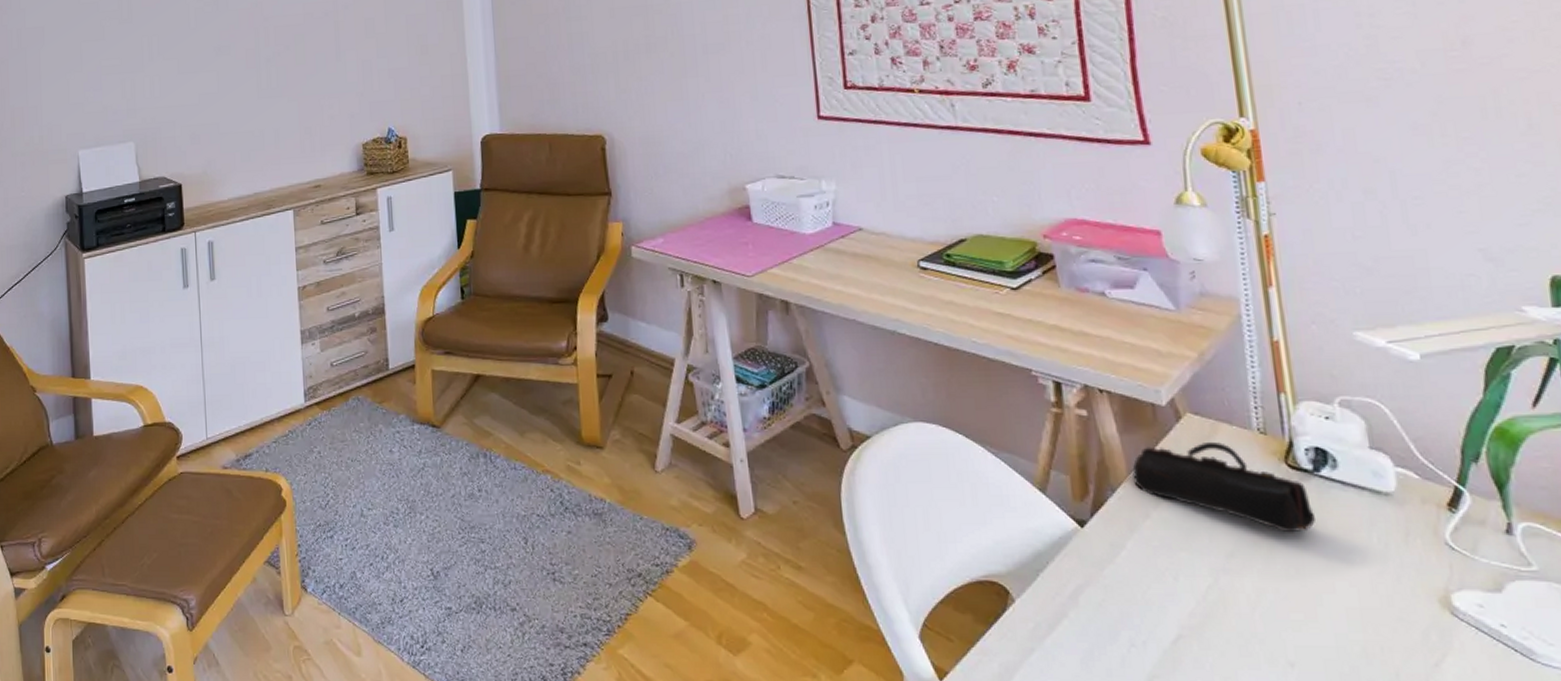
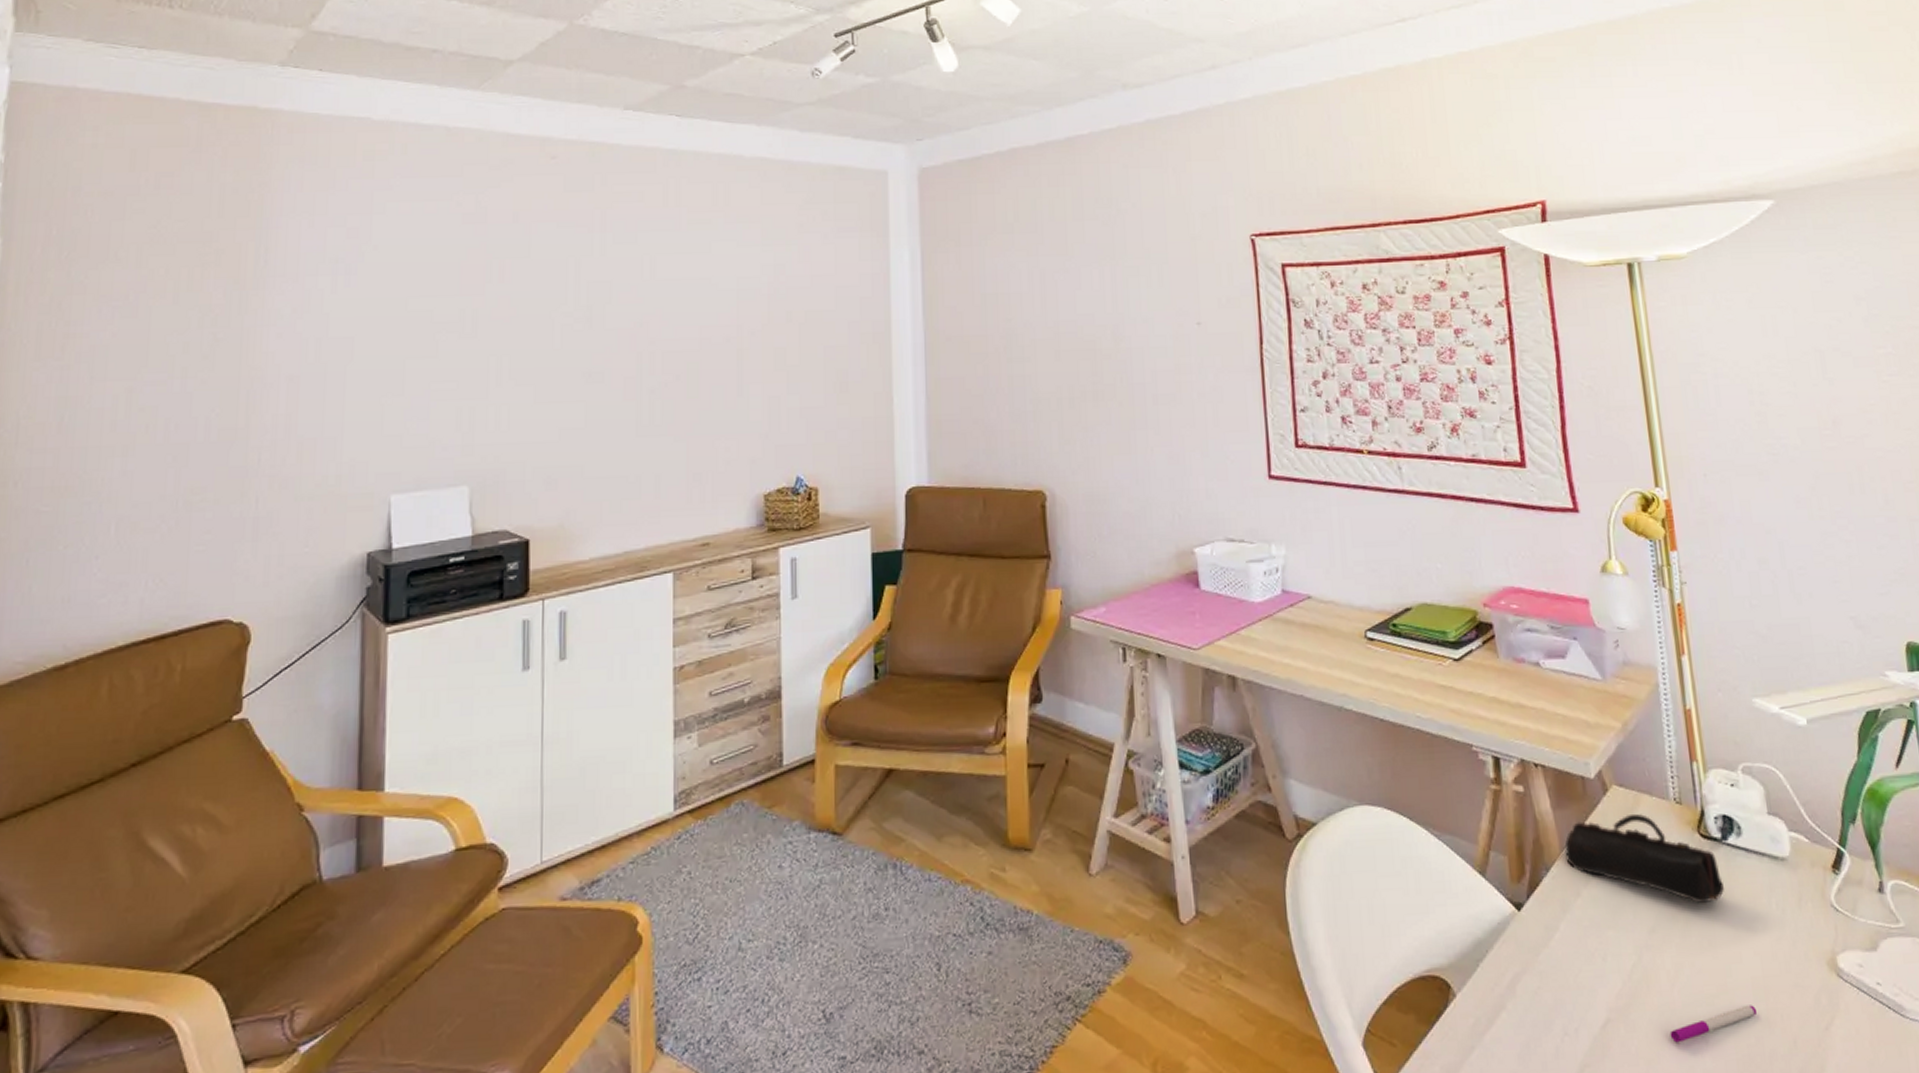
pen: none [1249,634,1353,664] -> present [1669,1005,1758,1043]

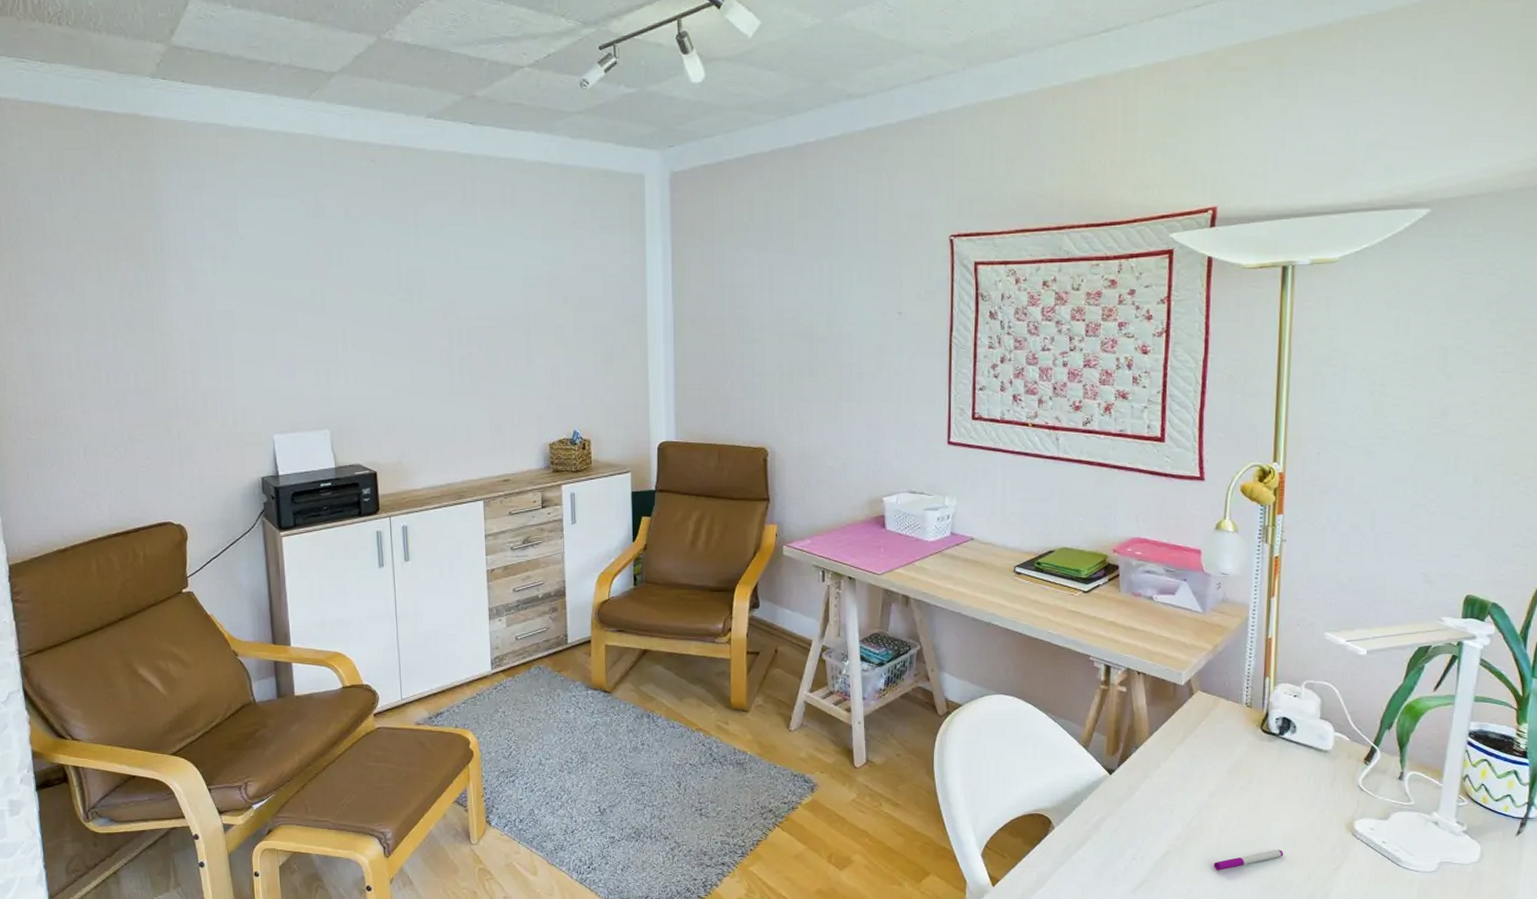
pencil case: present [1564,813,1724,904] -> none [1152,712,1274,779]

